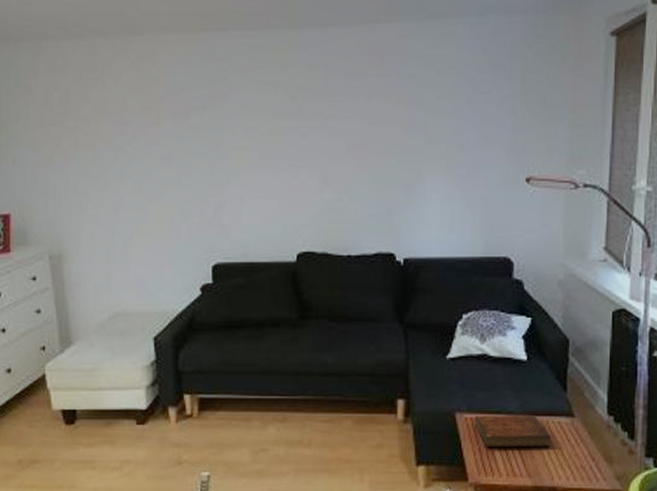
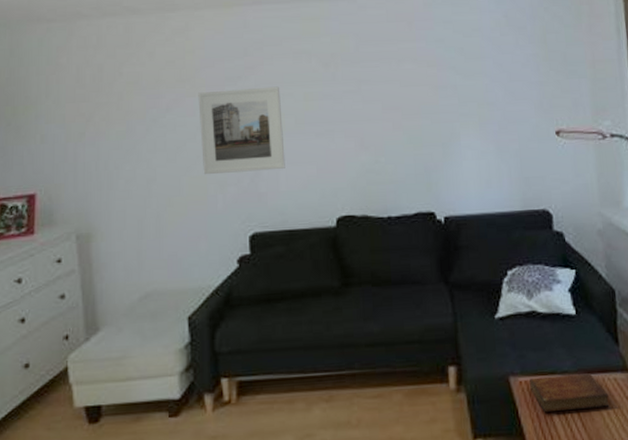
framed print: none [163,118,248,205] -> present [198,86,285,175]

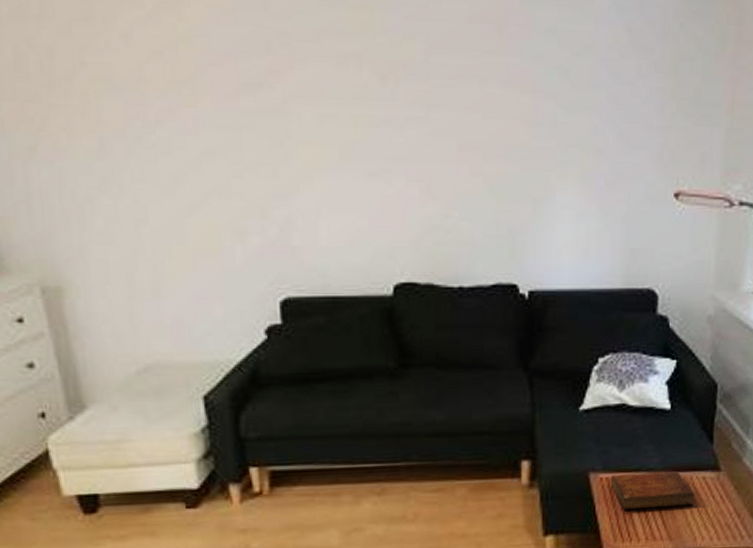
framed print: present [198,86,285,175] -> none [201,101,327,219]

